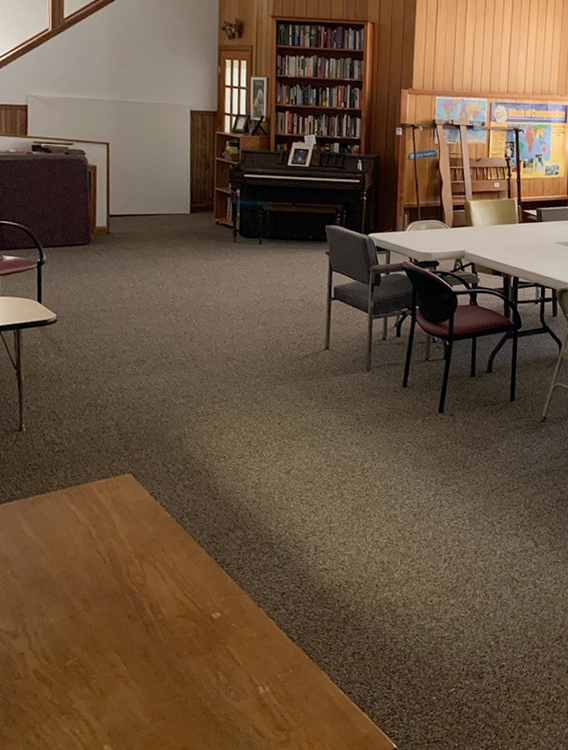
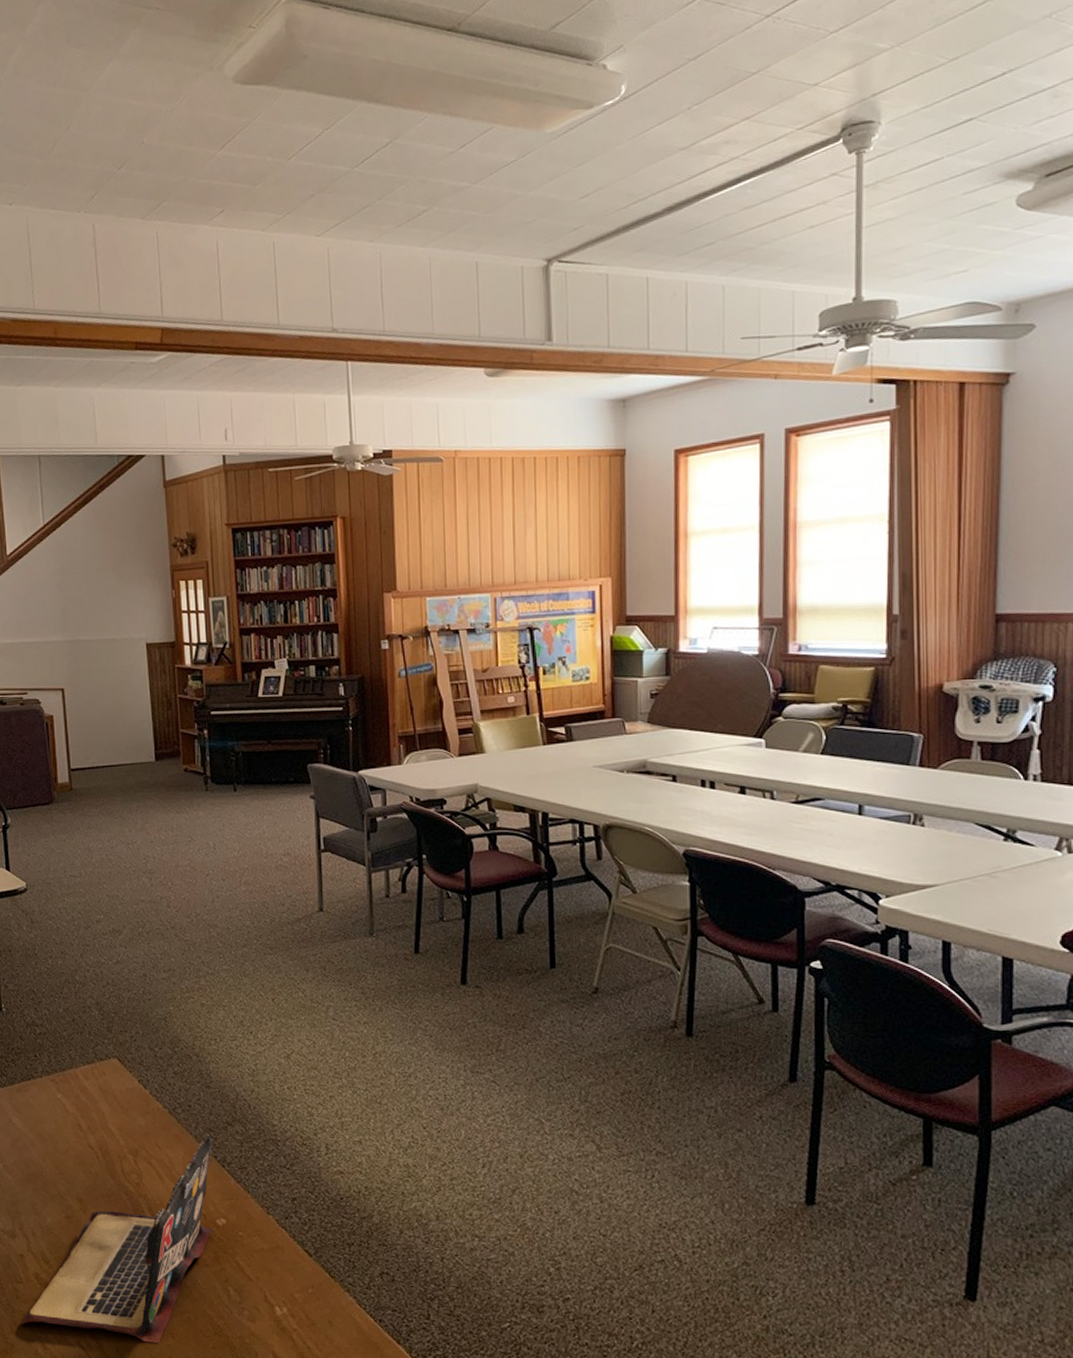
laptop: none [16,539,215,726] -> present [21,1133,213,1344]

